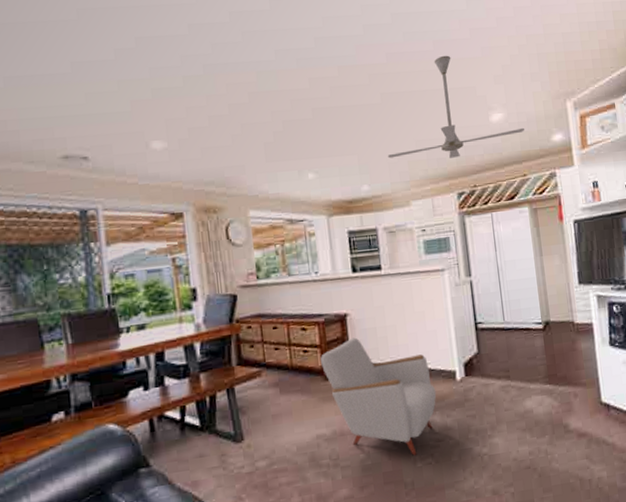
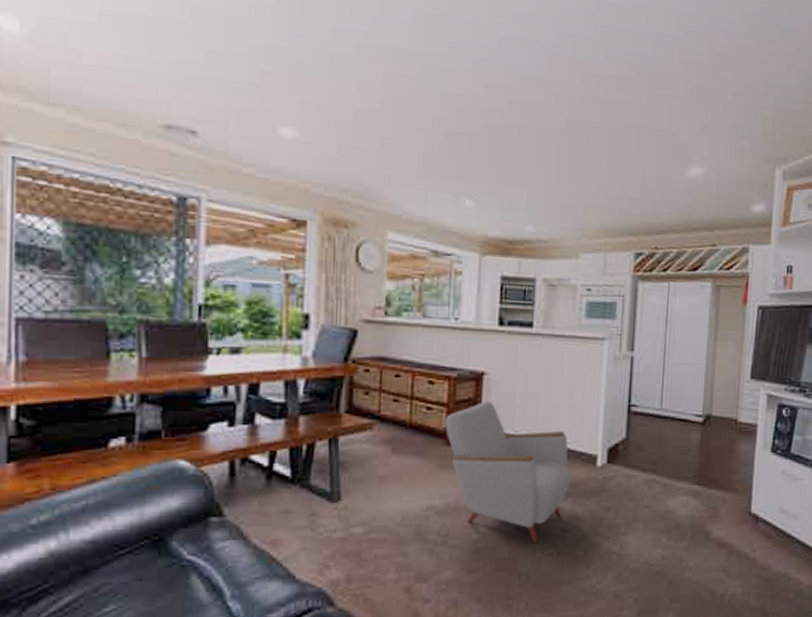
ceiling fan: present [387,55,524,159] -> none [562,87,723,211]

